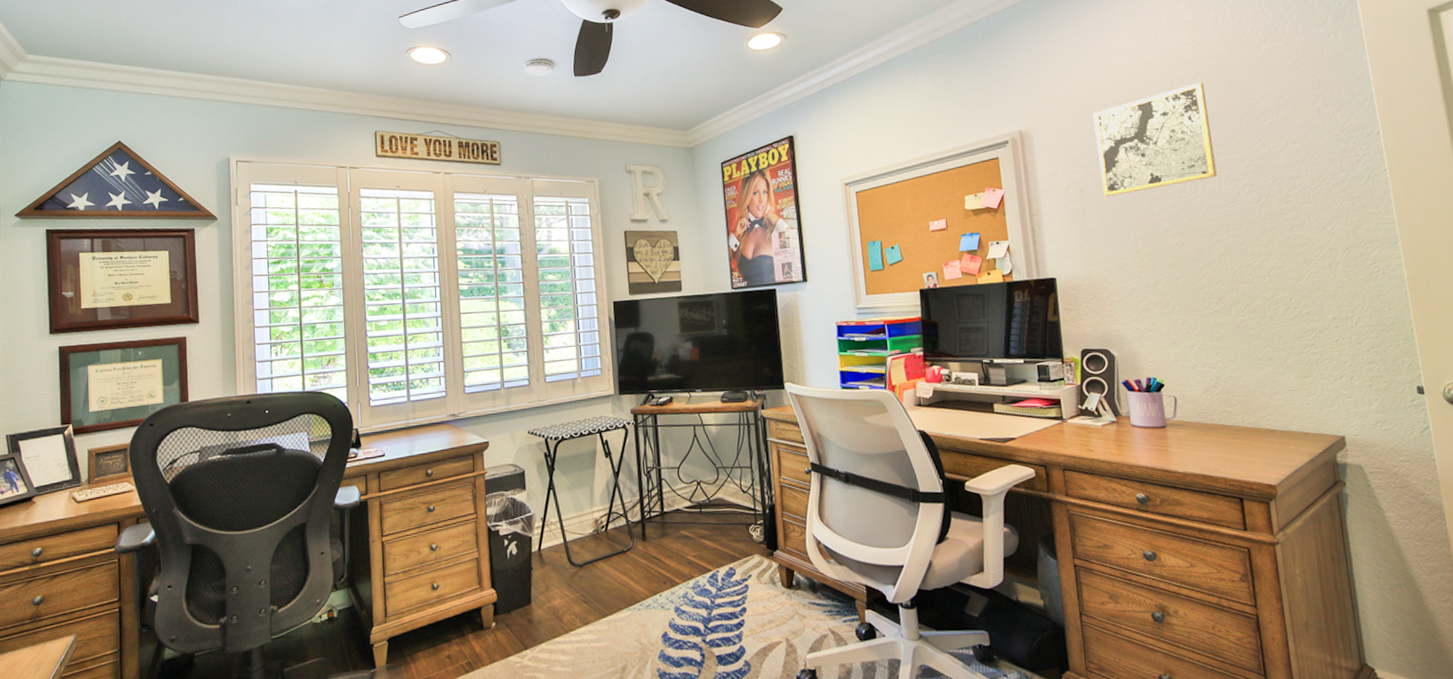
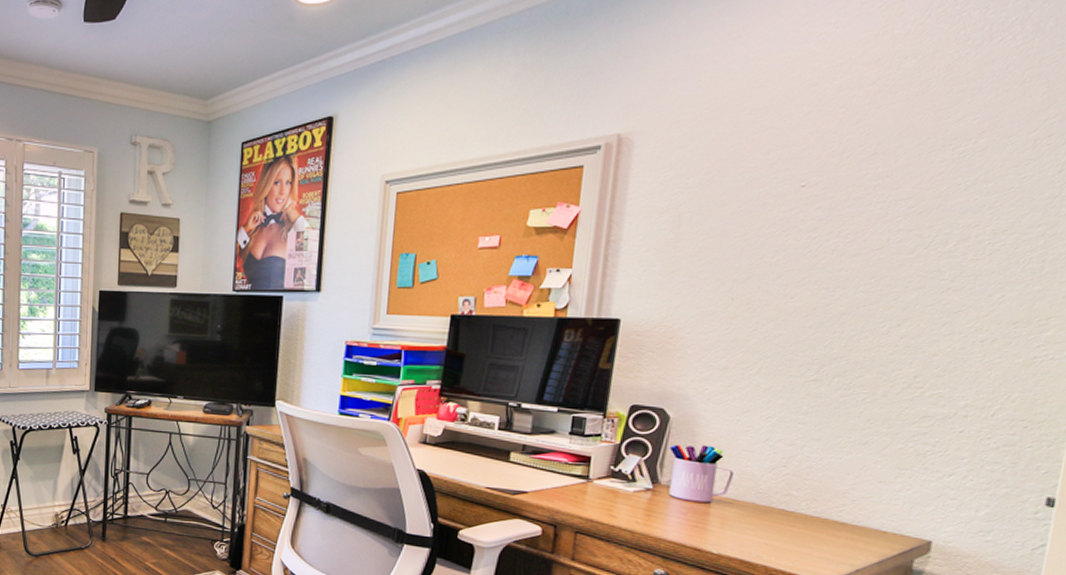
wall art: present [1093,82,1217,196] -> none [708,89,884,227]

